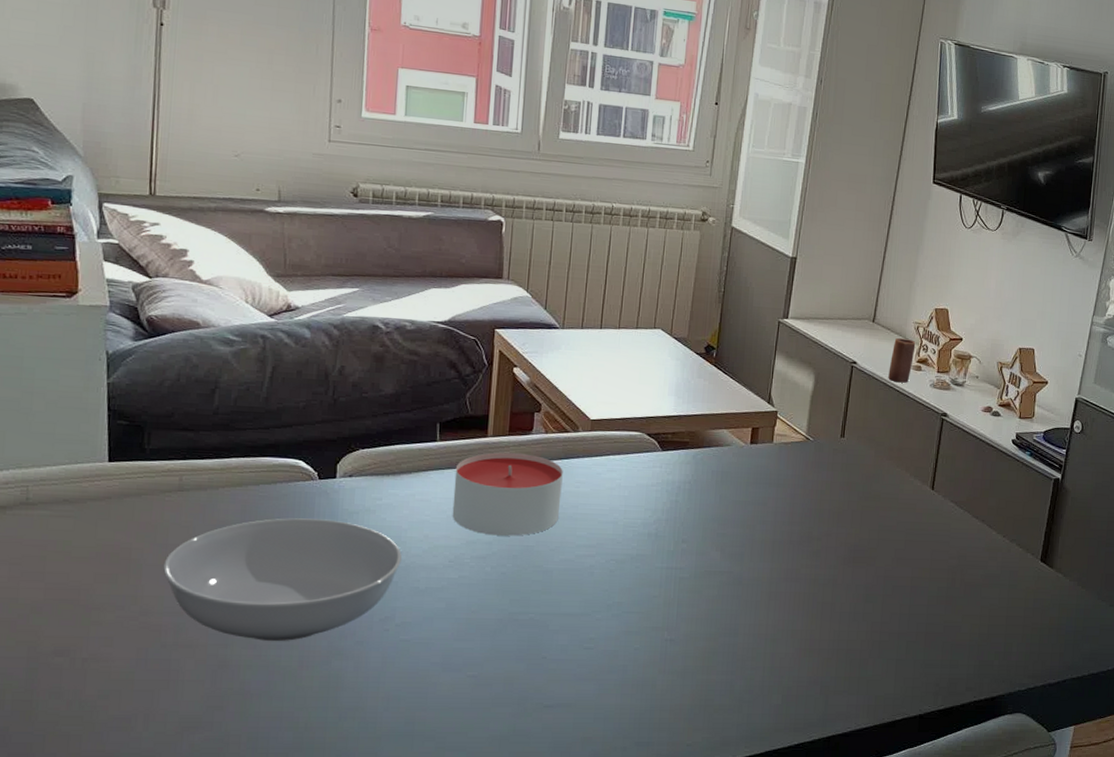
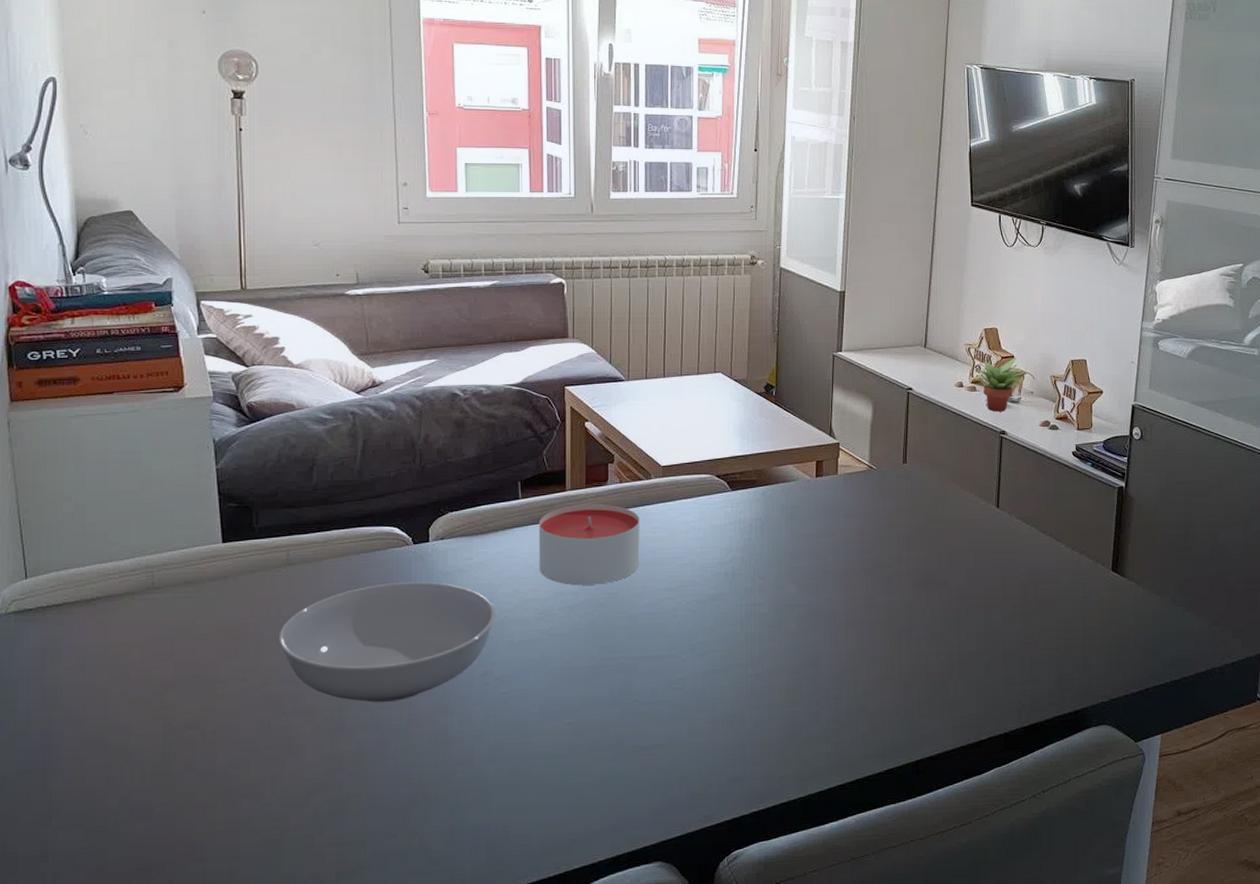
candle: present [888,337,916,383] -> none [944,360,969,405]
succulent plant: none [919,340,974,394] -> present [973,357,1026,412]

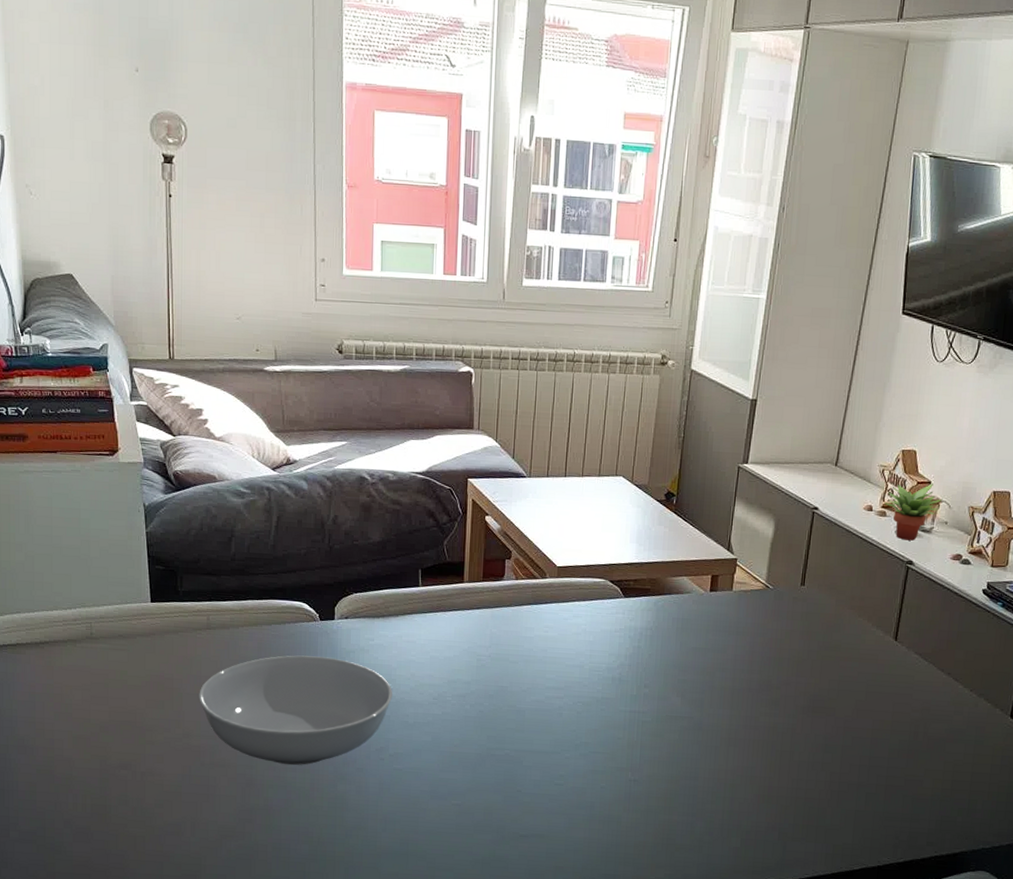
candle: present [538,503,640,586] -> none [434,597,533,677]

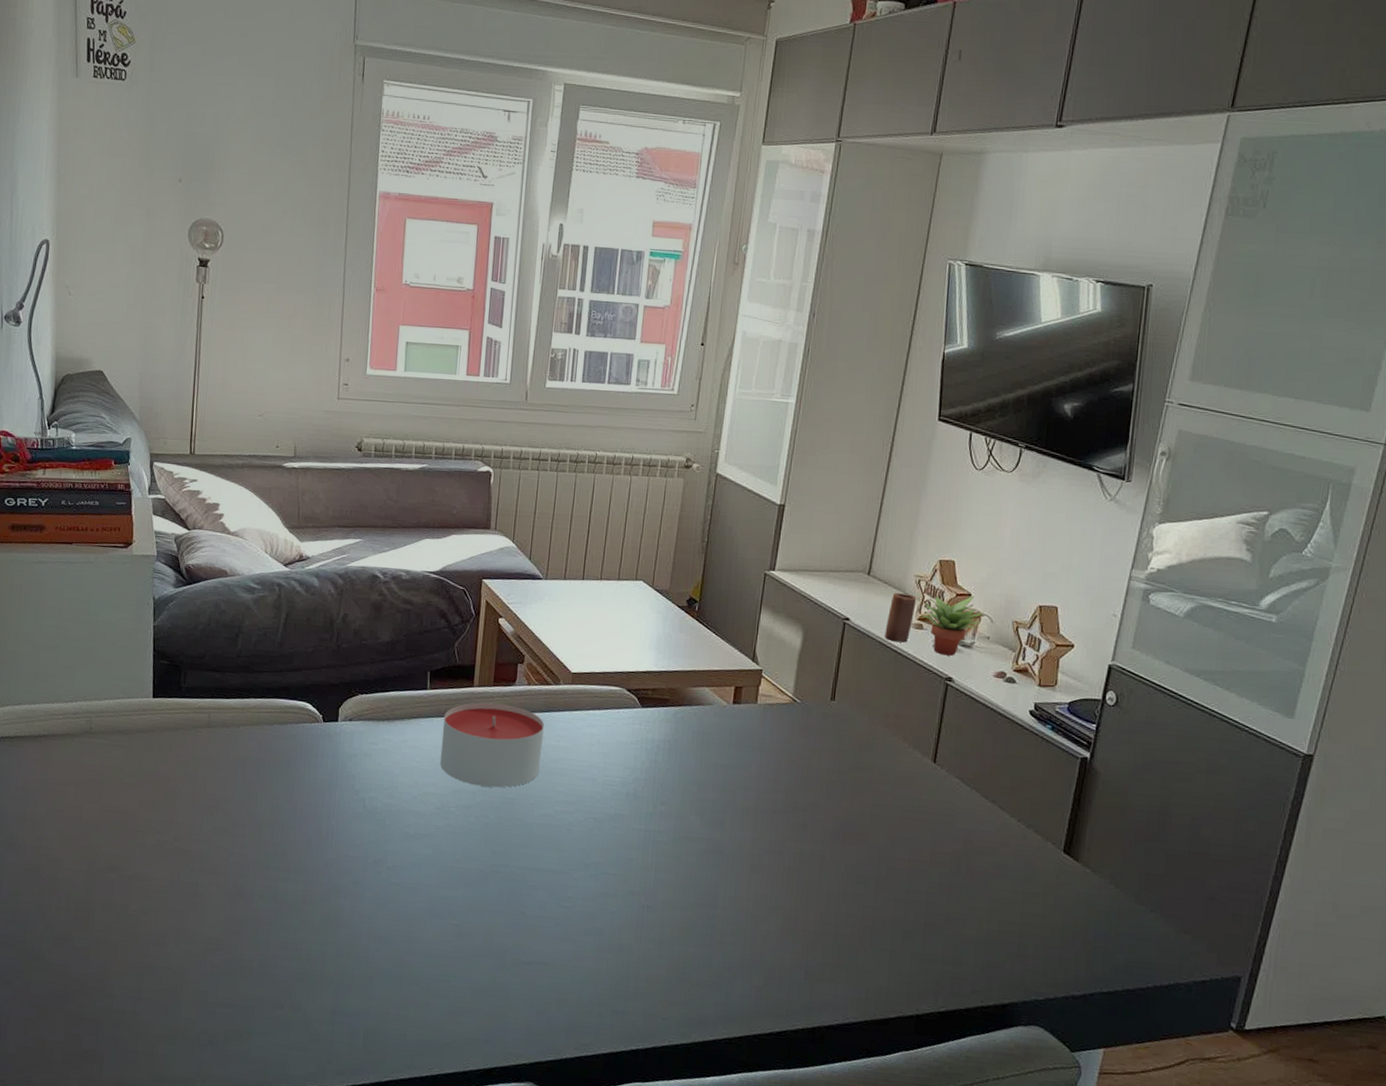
bowl: present [199,655,392,766] -> none [193,757,394,875]
candle: none [434,597,533,677] -> present [440,702,544,788]
candle: none [851,481,881,529] -> present [884,592,917,643]

